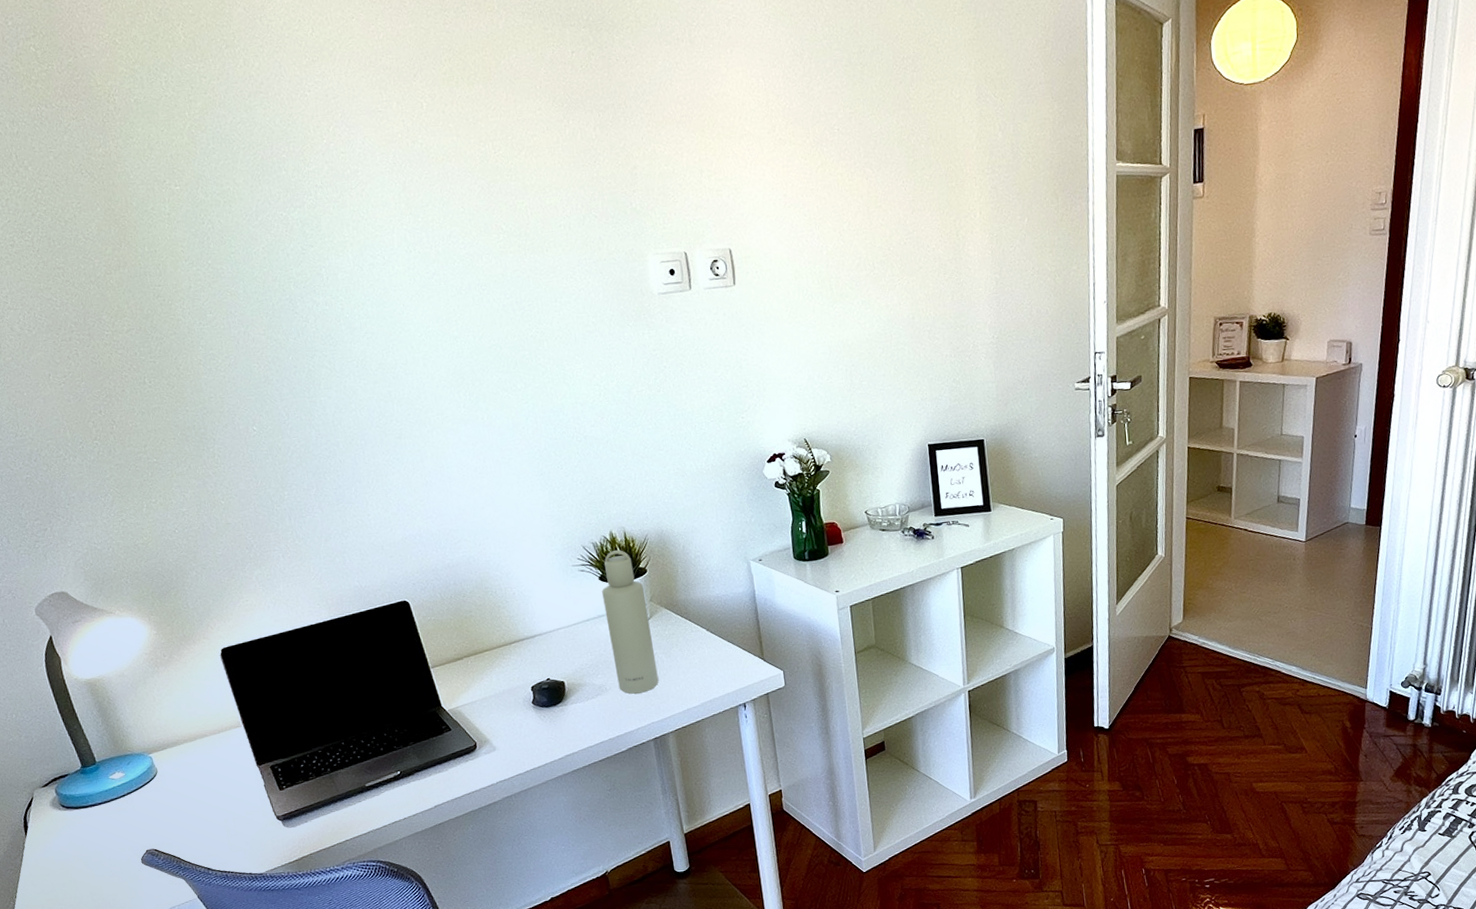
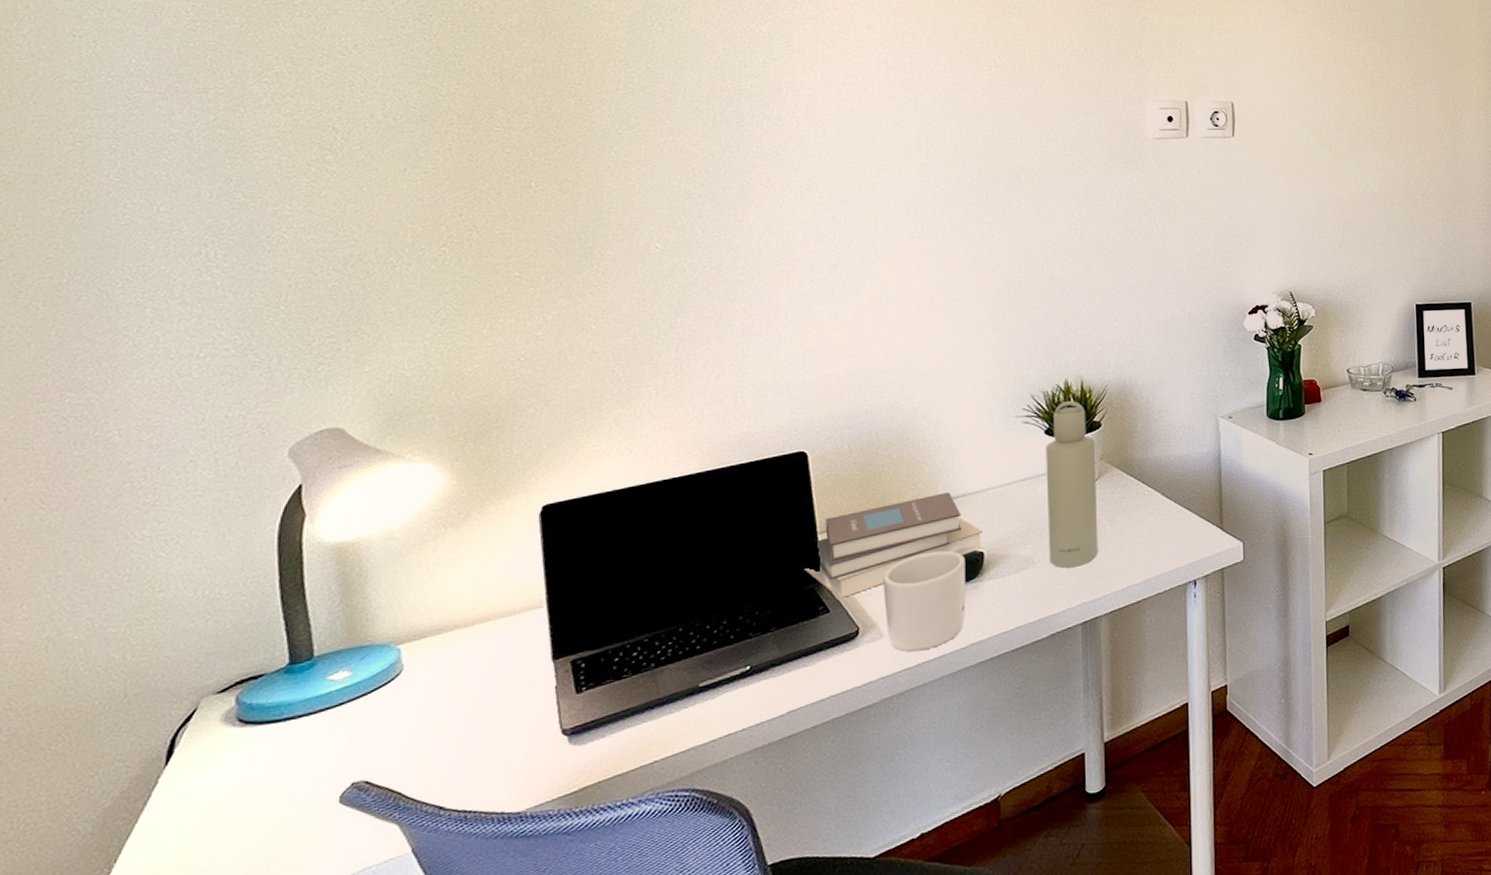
books: none [425,632,564,719] -> present [803,492,984,598]
mug: none [486,680,558,762] -> present [882,550,965,652]

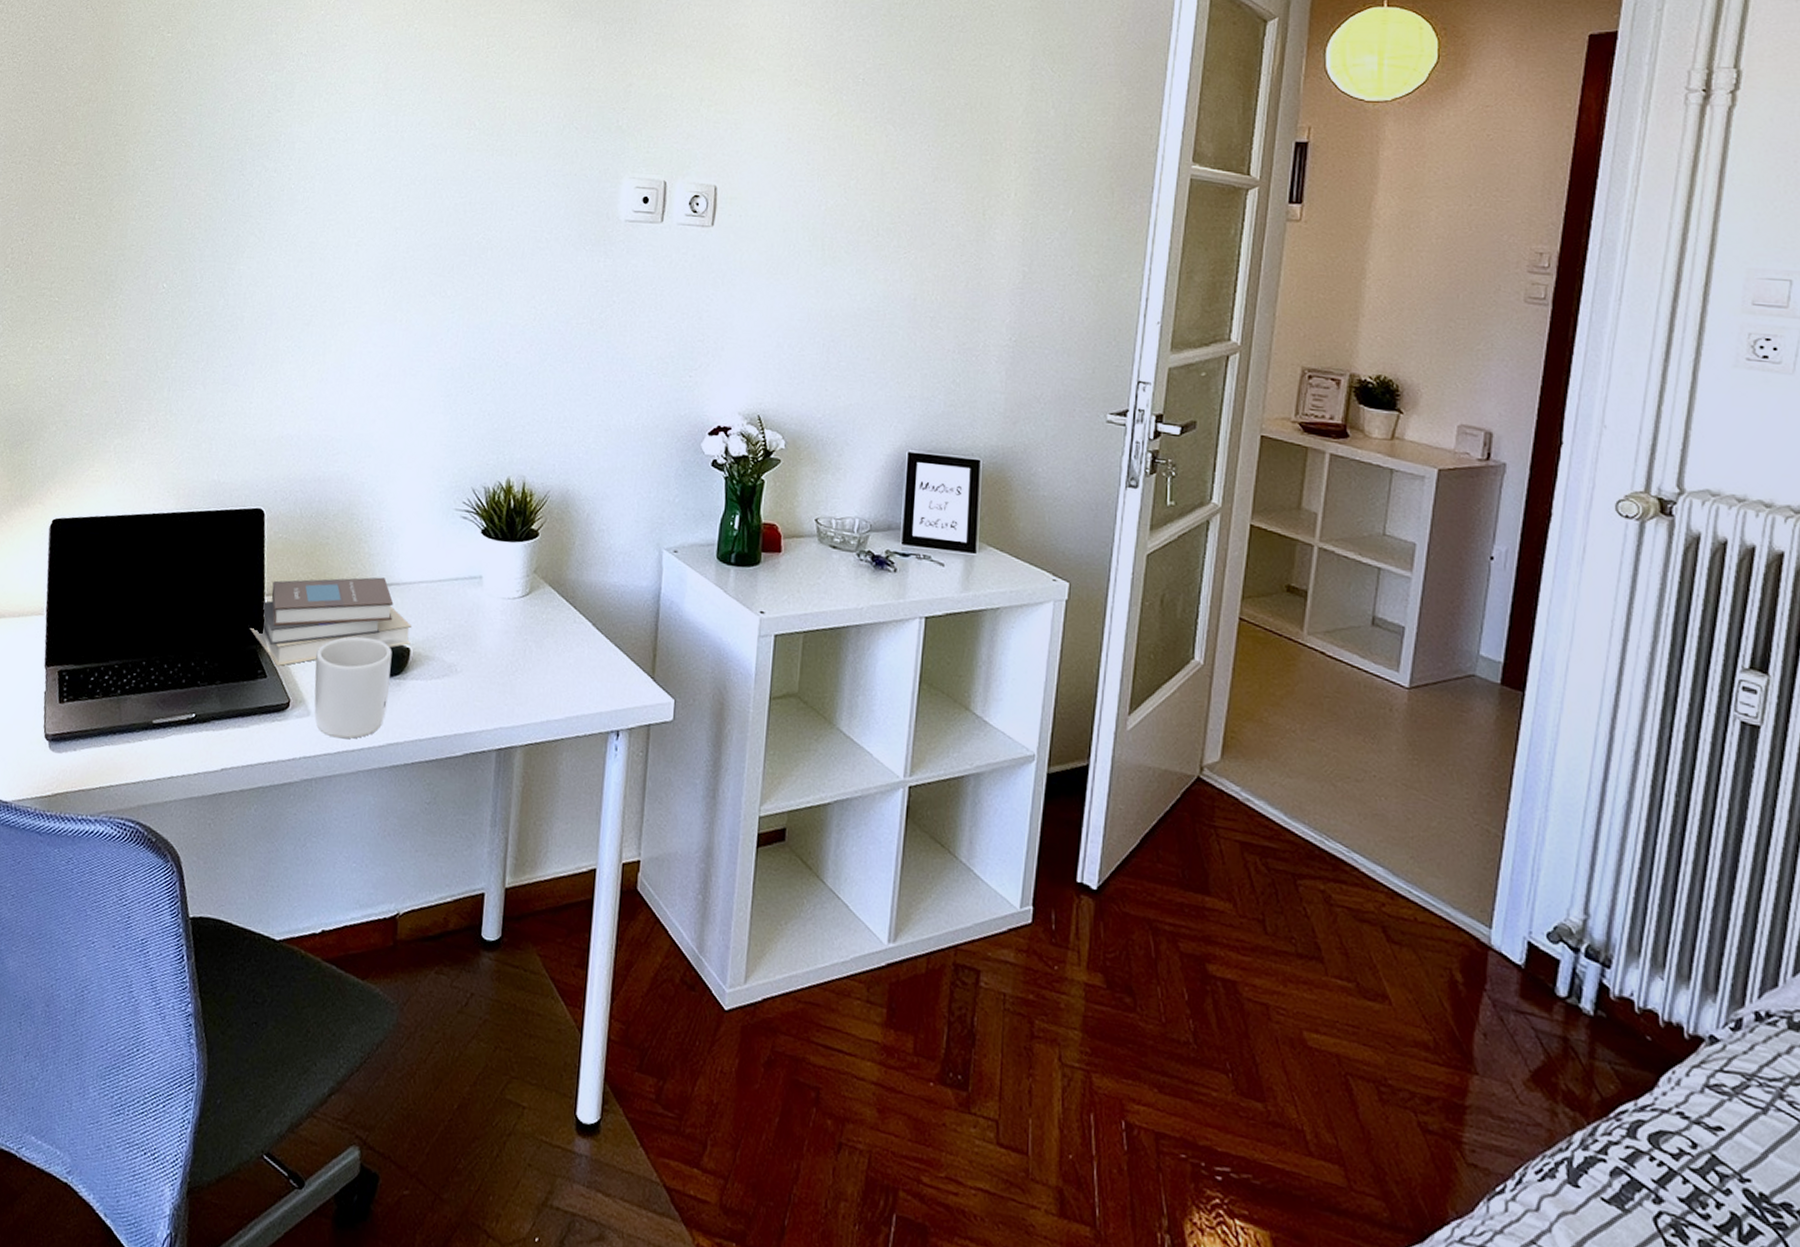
bottle: present [1046,401,1098,568] -> none [471,502,531,686]

